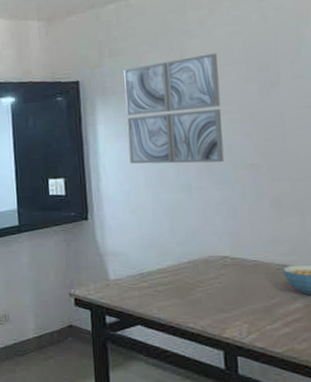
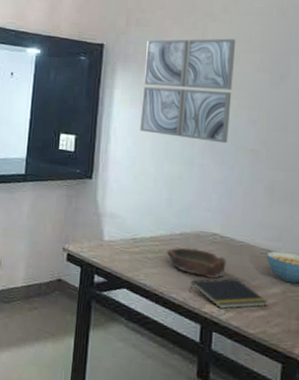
bowl: none [176,274,242,302] -> present [166,247,226,279]
notepad: none [206,299,292,331] -> present [189,278,268,309]

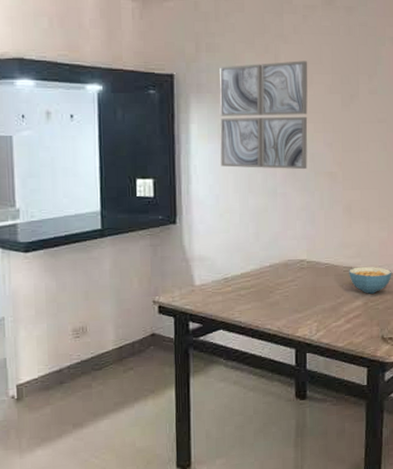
bowl: present [166,247,226,279] -> none [258,277,314,303]
notepad: present [189,278,268,309] -> none [282,299,353,330]

